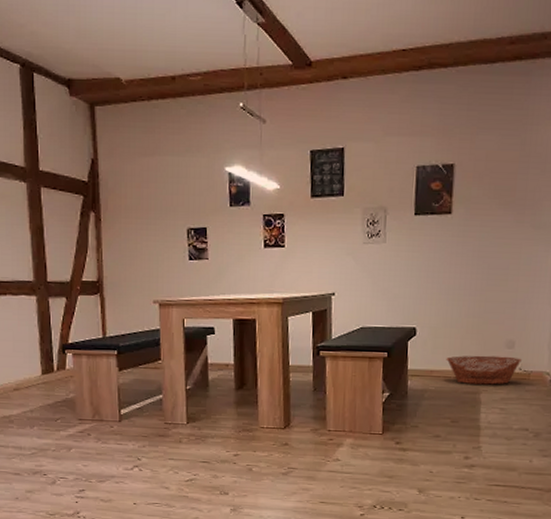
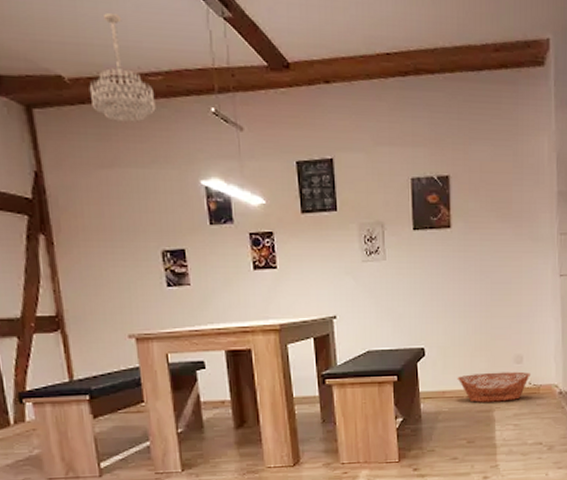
chandelier: none [140,24,194,118] -> present [89,13,156,123]

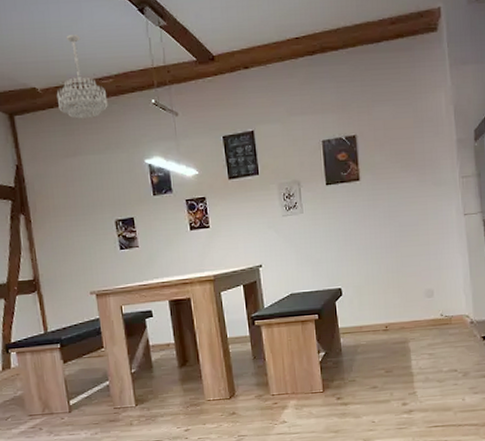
basket: present [457,371,530,403] -> none [373,304,442,335]

